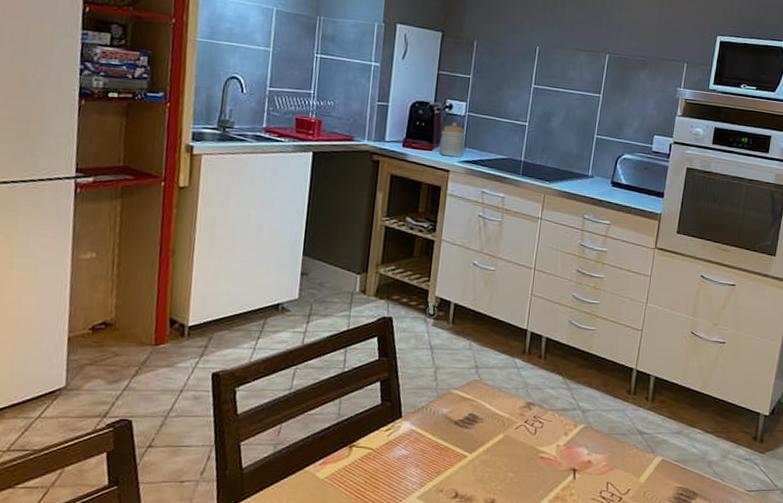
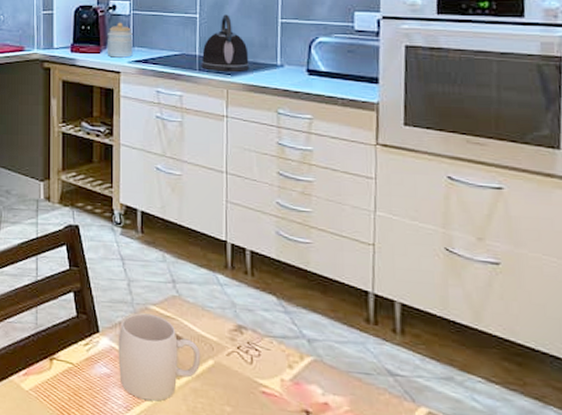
mug: none [416,397,493,475] -> present [118,313,201,402]
kettle: none [524,125,567,179] -> present [201,14,250,71]

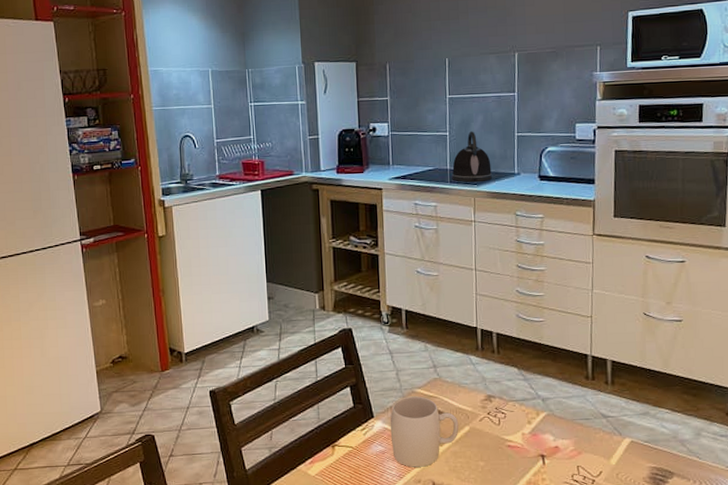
jar: present [106,22,133,58] -> none [368,143,393,176]

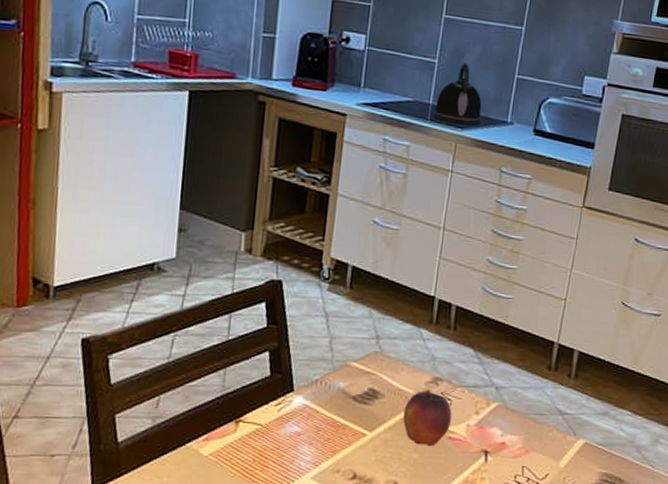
mug: present [390,396,459,467] -> none [310,370,396,455]
fruit: none [466,406,508,454] -> present [403,389,452,445]

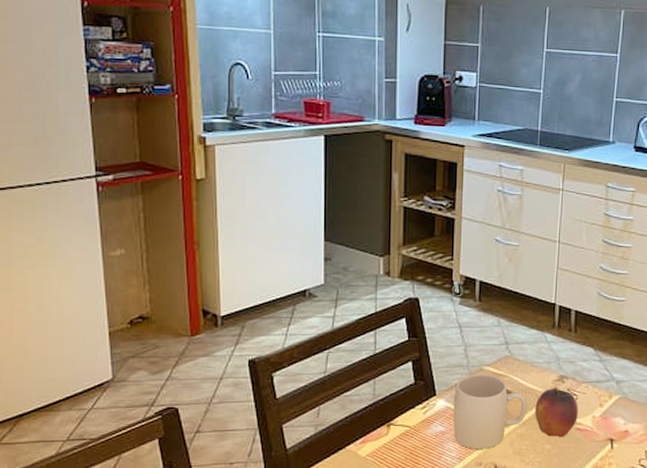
mug: none [310,370,396,455] -> present [453,374,528,449]
kettle: present [433,63,482,126] -> none [542,91,586,147]

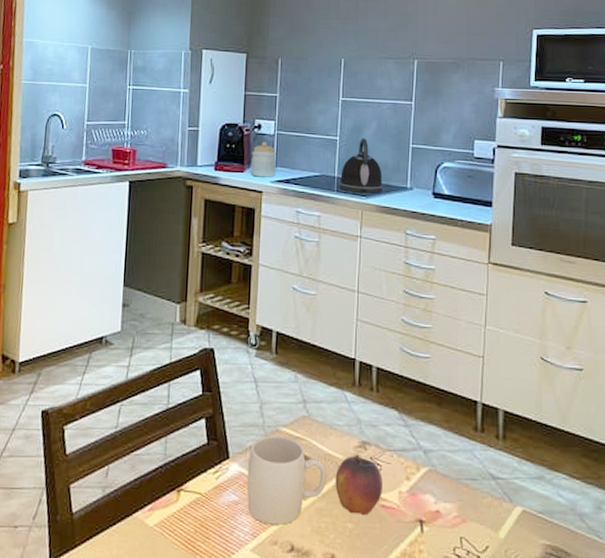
jar: none [451,94,478,131] -> present [250,141,276,178]
kettle: none [542,91,586,147] -> present [339,138,384,193]

